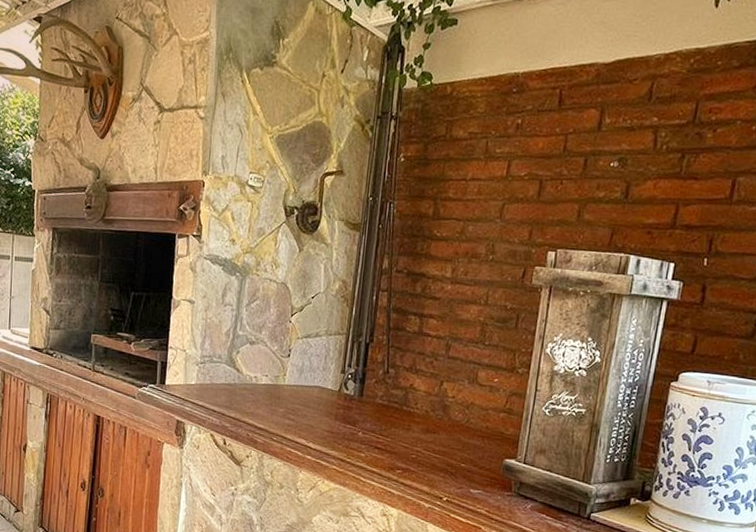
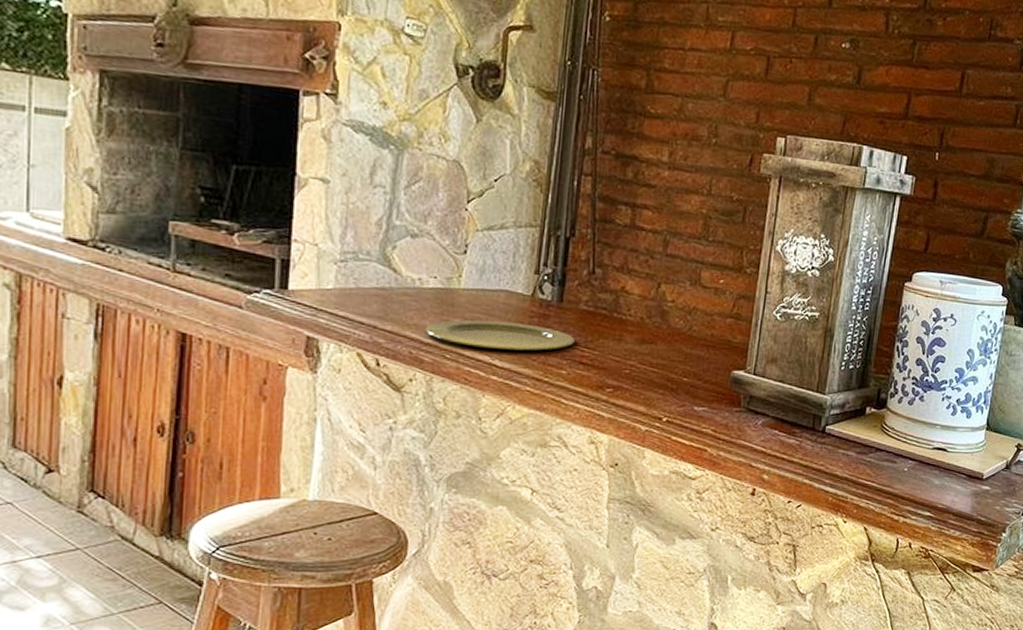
plate: none [258,409,372,437] -> present [425,319,575,351]

